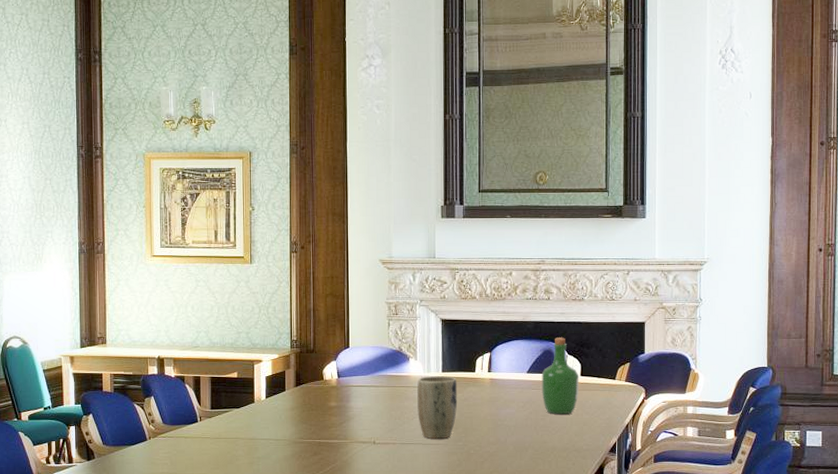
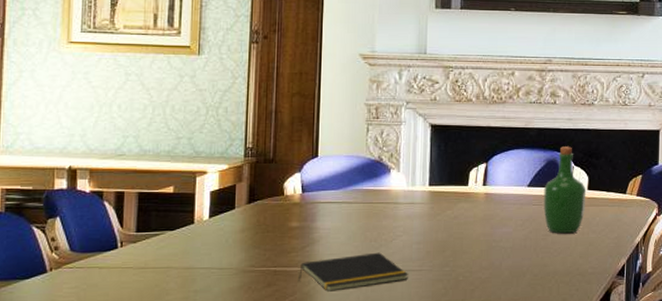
notepad: none [338,428,428,460] -> present [299,252,408,292]
plant pot: present [417,376,458,440] -> none [398,190,447,265]

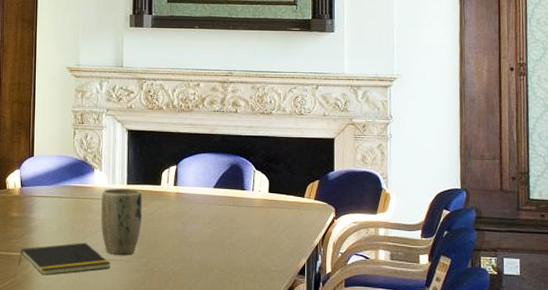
plant pot: none [398,190,447,265] -> present [101,188,143,255]
wine bottle: present [543,146,587,234] -> none [228,152,268,233]

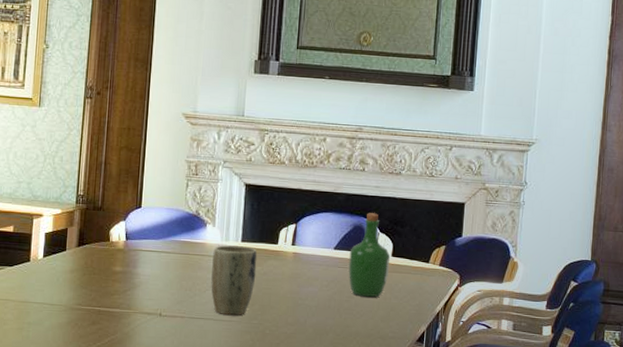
notepad: present [19,242,110,275] -> none [120,301,219,334]
wine bottle: none [228,152,268,233] -> present [348,213,391,298]

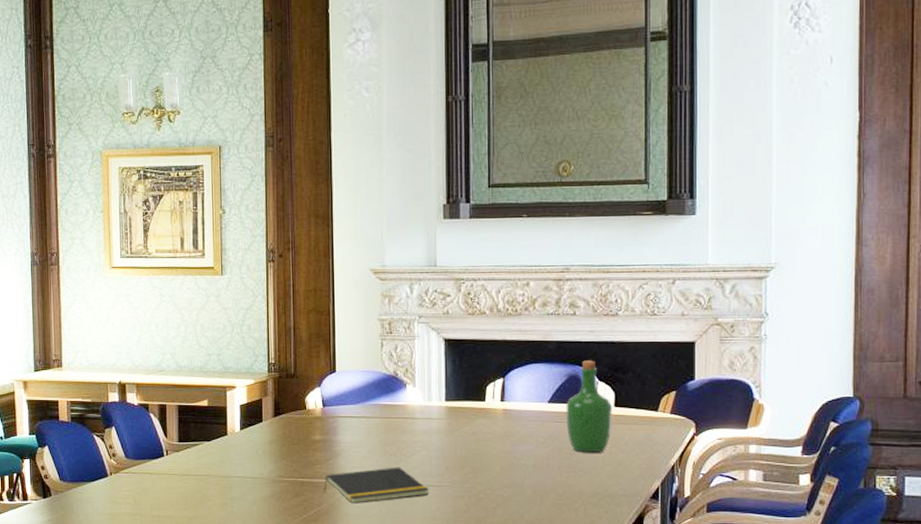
notepad: none [120,301,219,334] -> present [324,467,429,503]
plant pot: present [211,245,258,316] -> none [416,406,464,480]

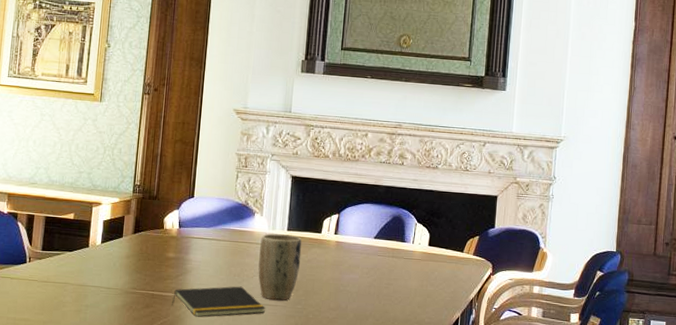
plant pot: none [416,406,464,480] -> present [258,233,302,301]
wine bottle: present [566,360,613,453] -> none [387,204,427,285]

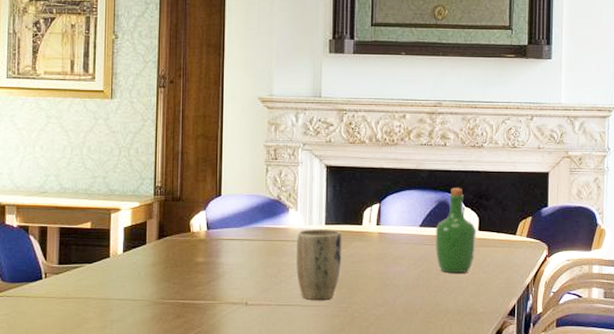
notepad: present [172,286,265,317] -> none [205,288,307,324]
wine bottle: none [387,204,427,285] -> present [435,188,477,274]

